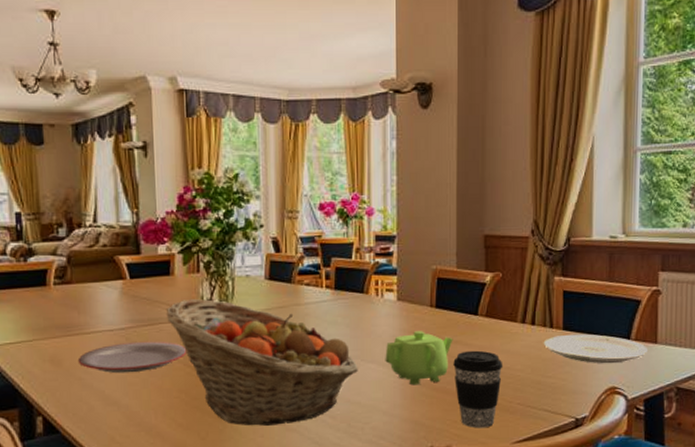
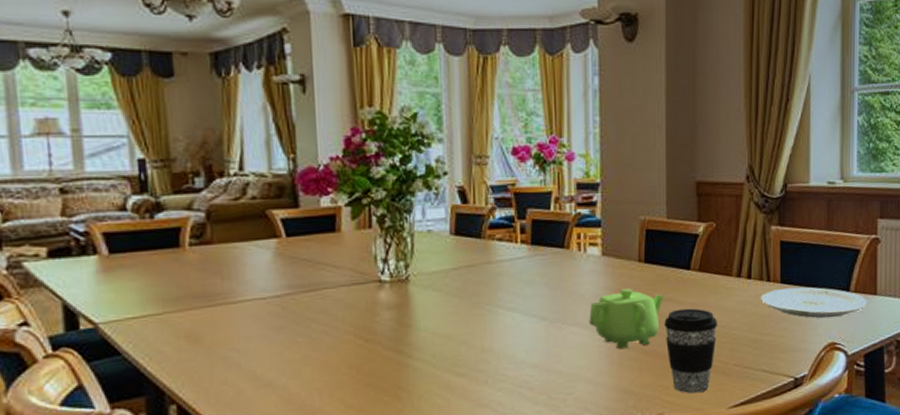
plate: present [77,341,187,374] -> none [221,309,358,349]
fruit basket: present [165,298,358,426] -> none [331,258,559,404]

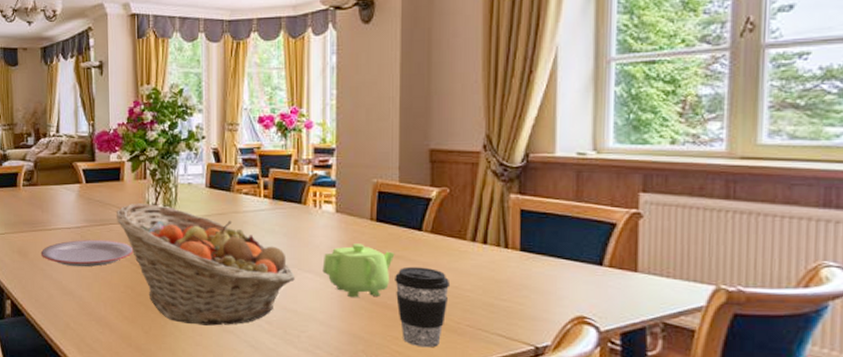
plate: none [221,309,358,349] -> present [40,239,134,267]
fruit basket: none [331,258,559,404] -> present [115,202,295,326]
plate: present [760,287,867,318] -> none [496,256,625,291]

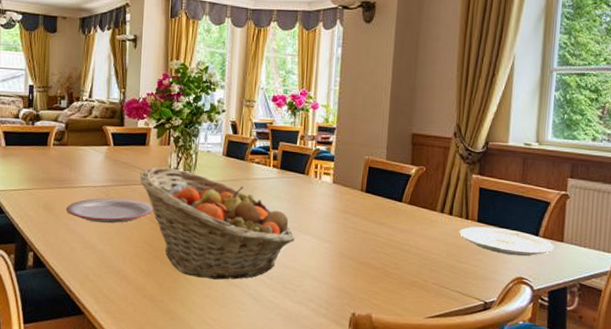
teapot: present [322,244,395,298] -> none [318,211,379,258]
coffee cup: present [395,266,451,348] -> none [378,232,422,302]
plate: none [496,256,625,291] -> present [459,226,554,257]

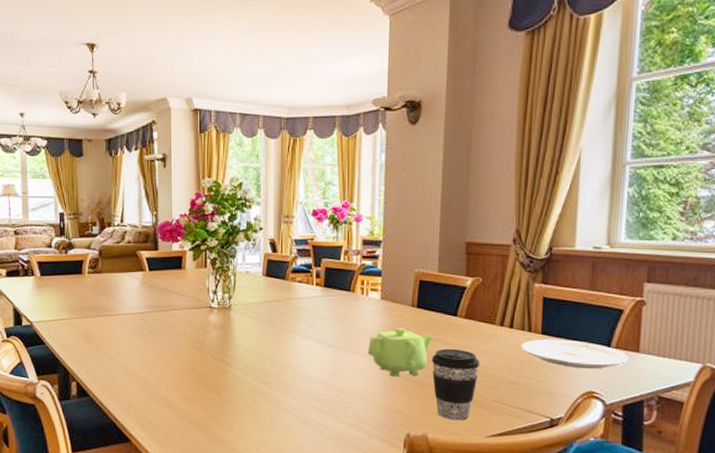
plate: present [65,197,154,224] -> none [105,324,194,351]
fruit basket: present [139,166,295,280] -> none [177,290,343,404]
teapot: none [318,211,379,258] -> present [368,328,433,377]
coffee cup: none [378,232,422,302] -> present [432,348,480,421]

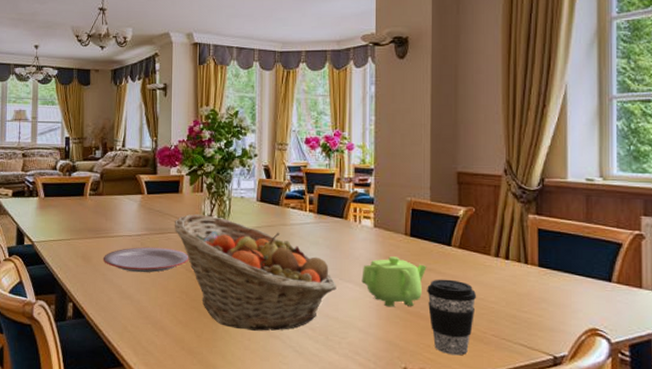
plate: none [105,324,194,351] -> present [103,246,189,273]
fruit basket: none [177,290,343,404] -> present [174,213,336,331]
plate: present [520,338,629,369] -> none [518,271,631,305]

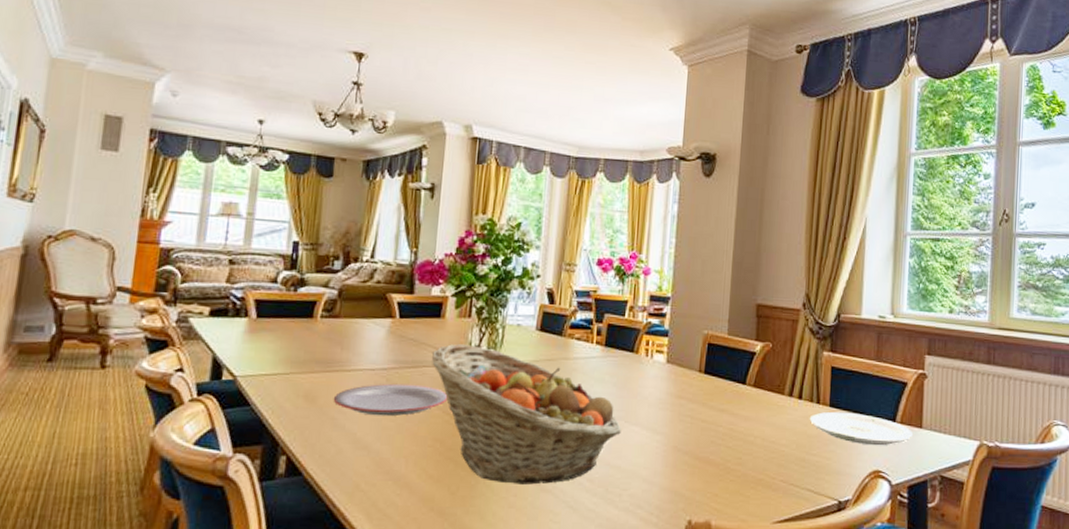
teapot: present [362,256,427,307] -> none [649,396,720,453]
coffee cup: present [427,279,477,356] -> none [718,420,768,504]
plate: none [518,271,631,305] -> present [809,411,912,446]

